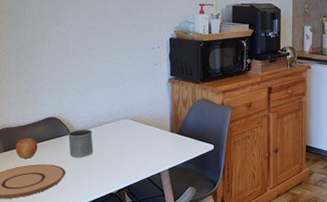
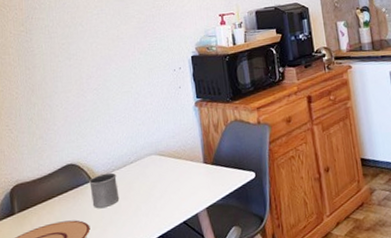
apple: present [15,138,38,159] -> none [32,191,57,218]

